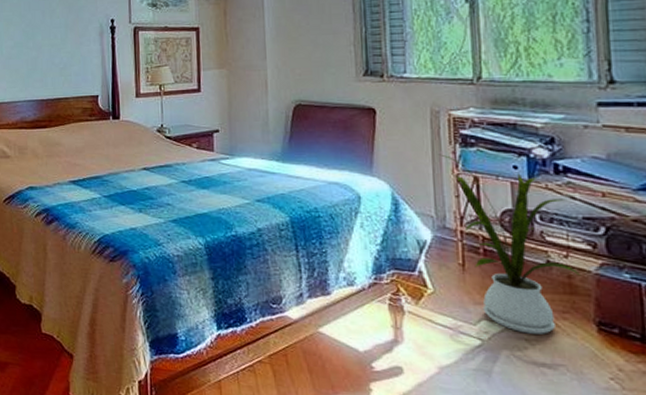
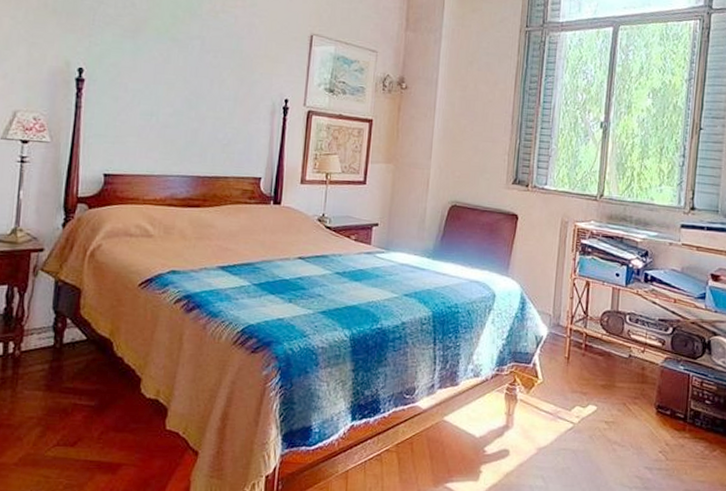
house plant: present [439,154,580,334] -> none [563,260,651,417]

